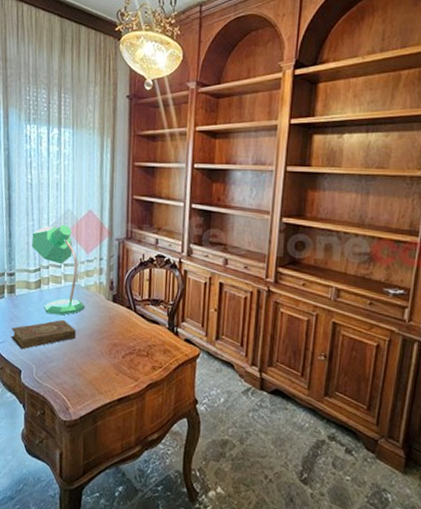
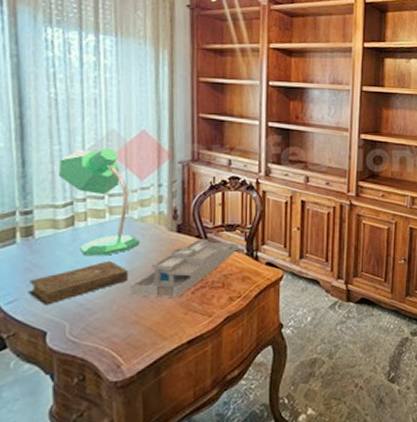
desk organizer: none [77,310,162,360] -> present [130,239,239,298]

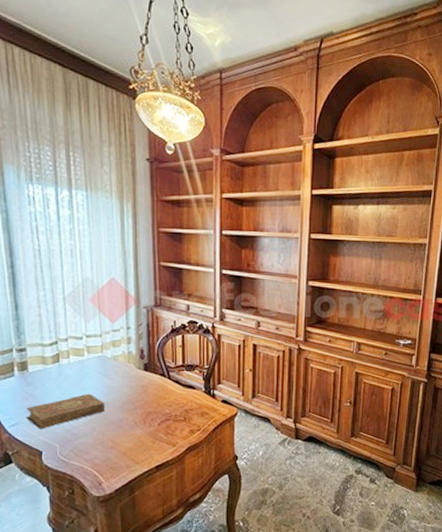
desk lamp: present [59,148,140,256] -> none [45,294,114,389]
desk organizer: present [130,239,239,298] -> none [107,377,198,428]

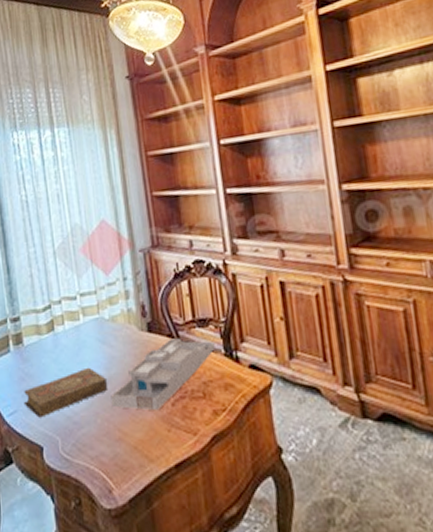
desk organizer: none [107,377,198,428] -> present [110,338,215,411]

